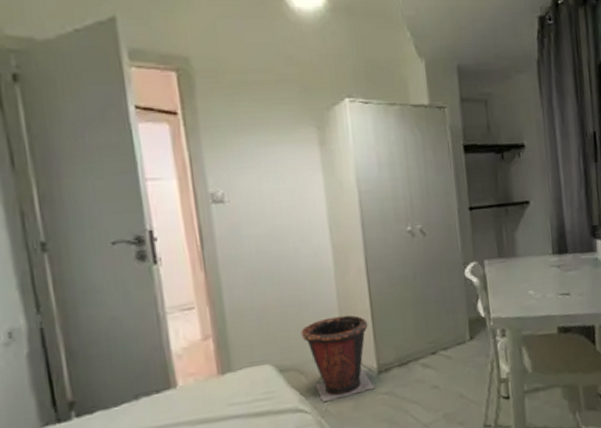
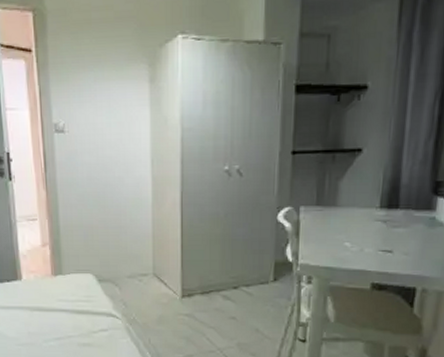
waste bin: present [301,315,375,403] -> none [118,242,177,313]

